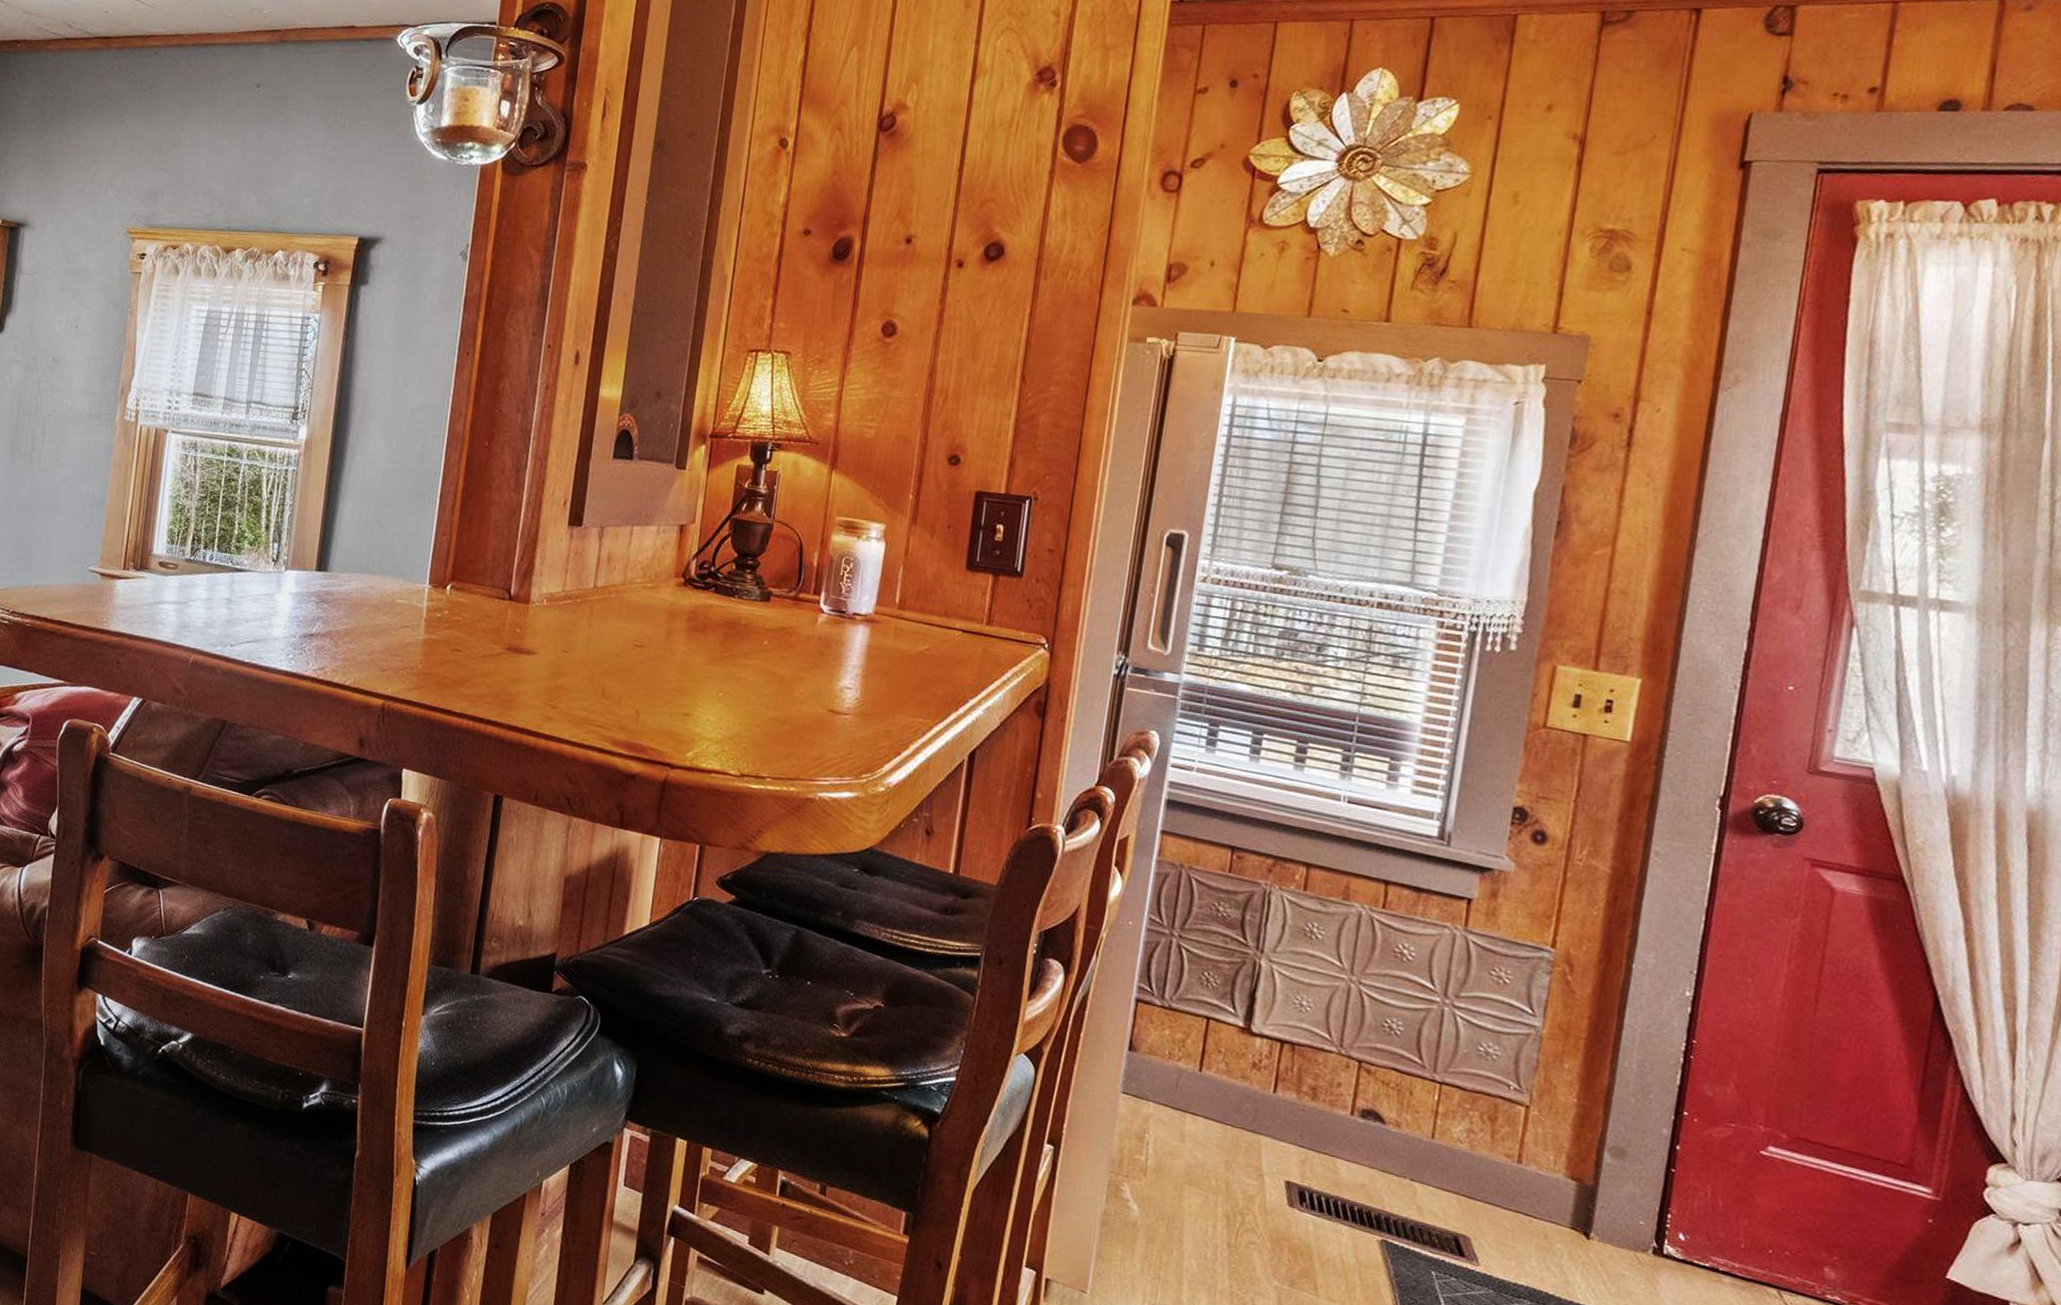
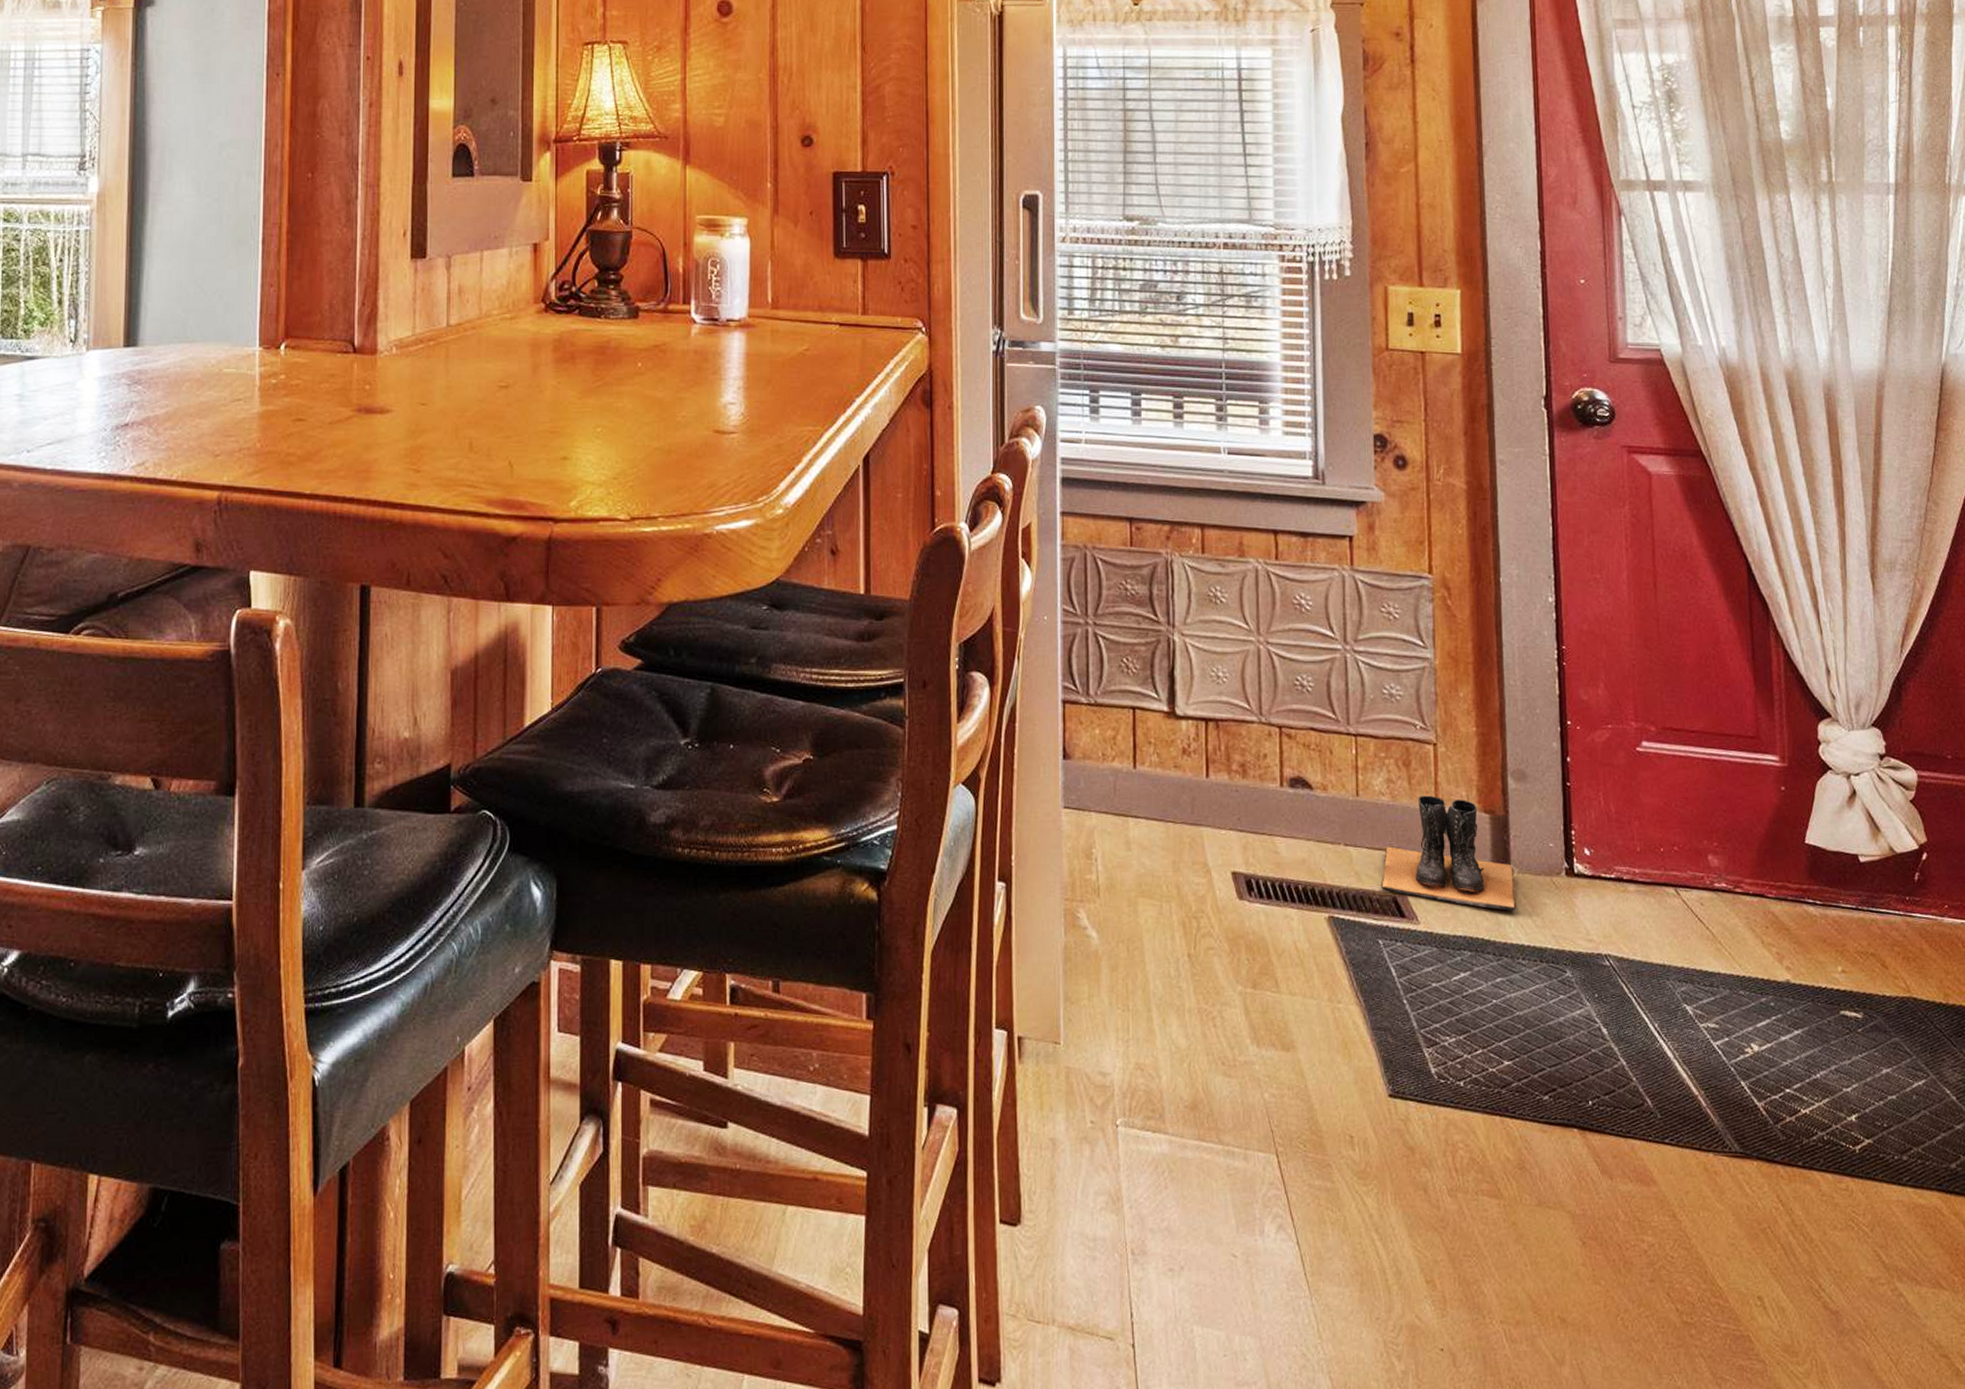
boots: none [1443,1150,1595,1275] -> present [1381,795,1517,912]

